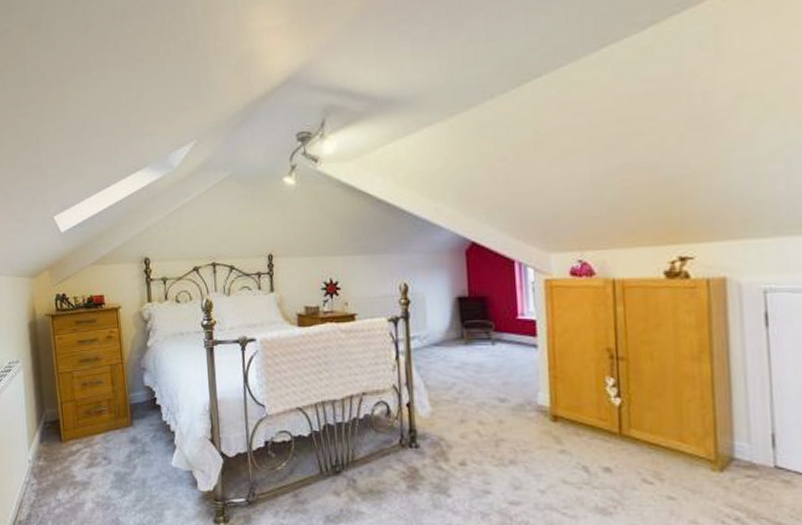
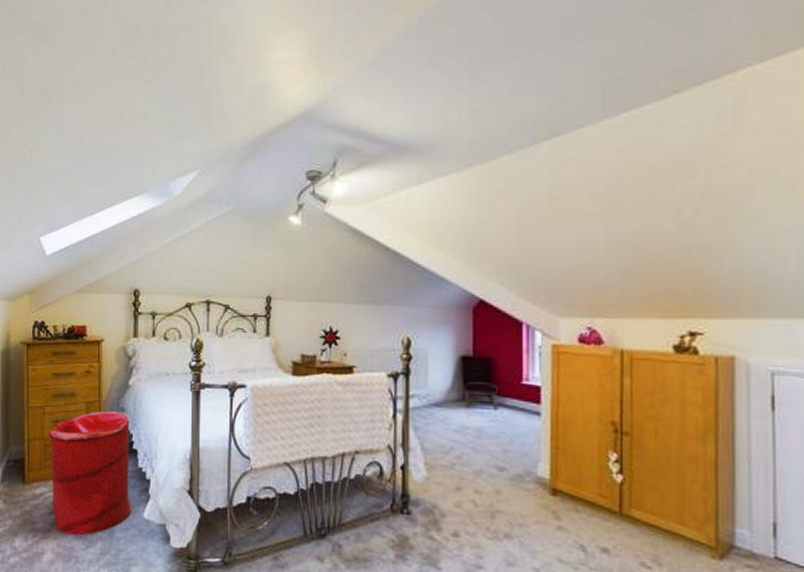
laundry hamper: none [78,371,160,486] -> present [47,411,131,536]

